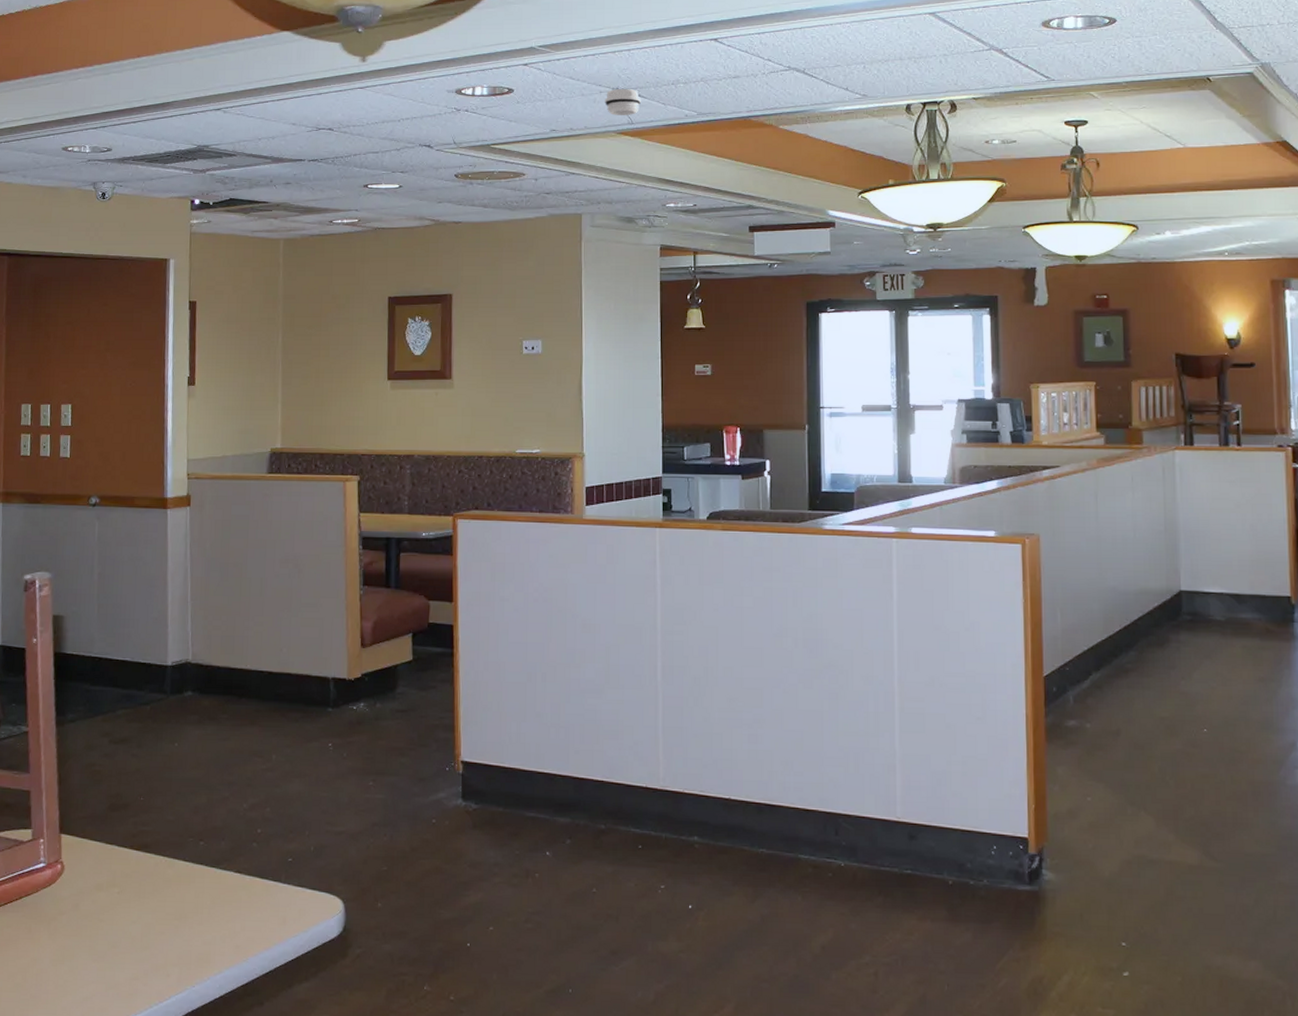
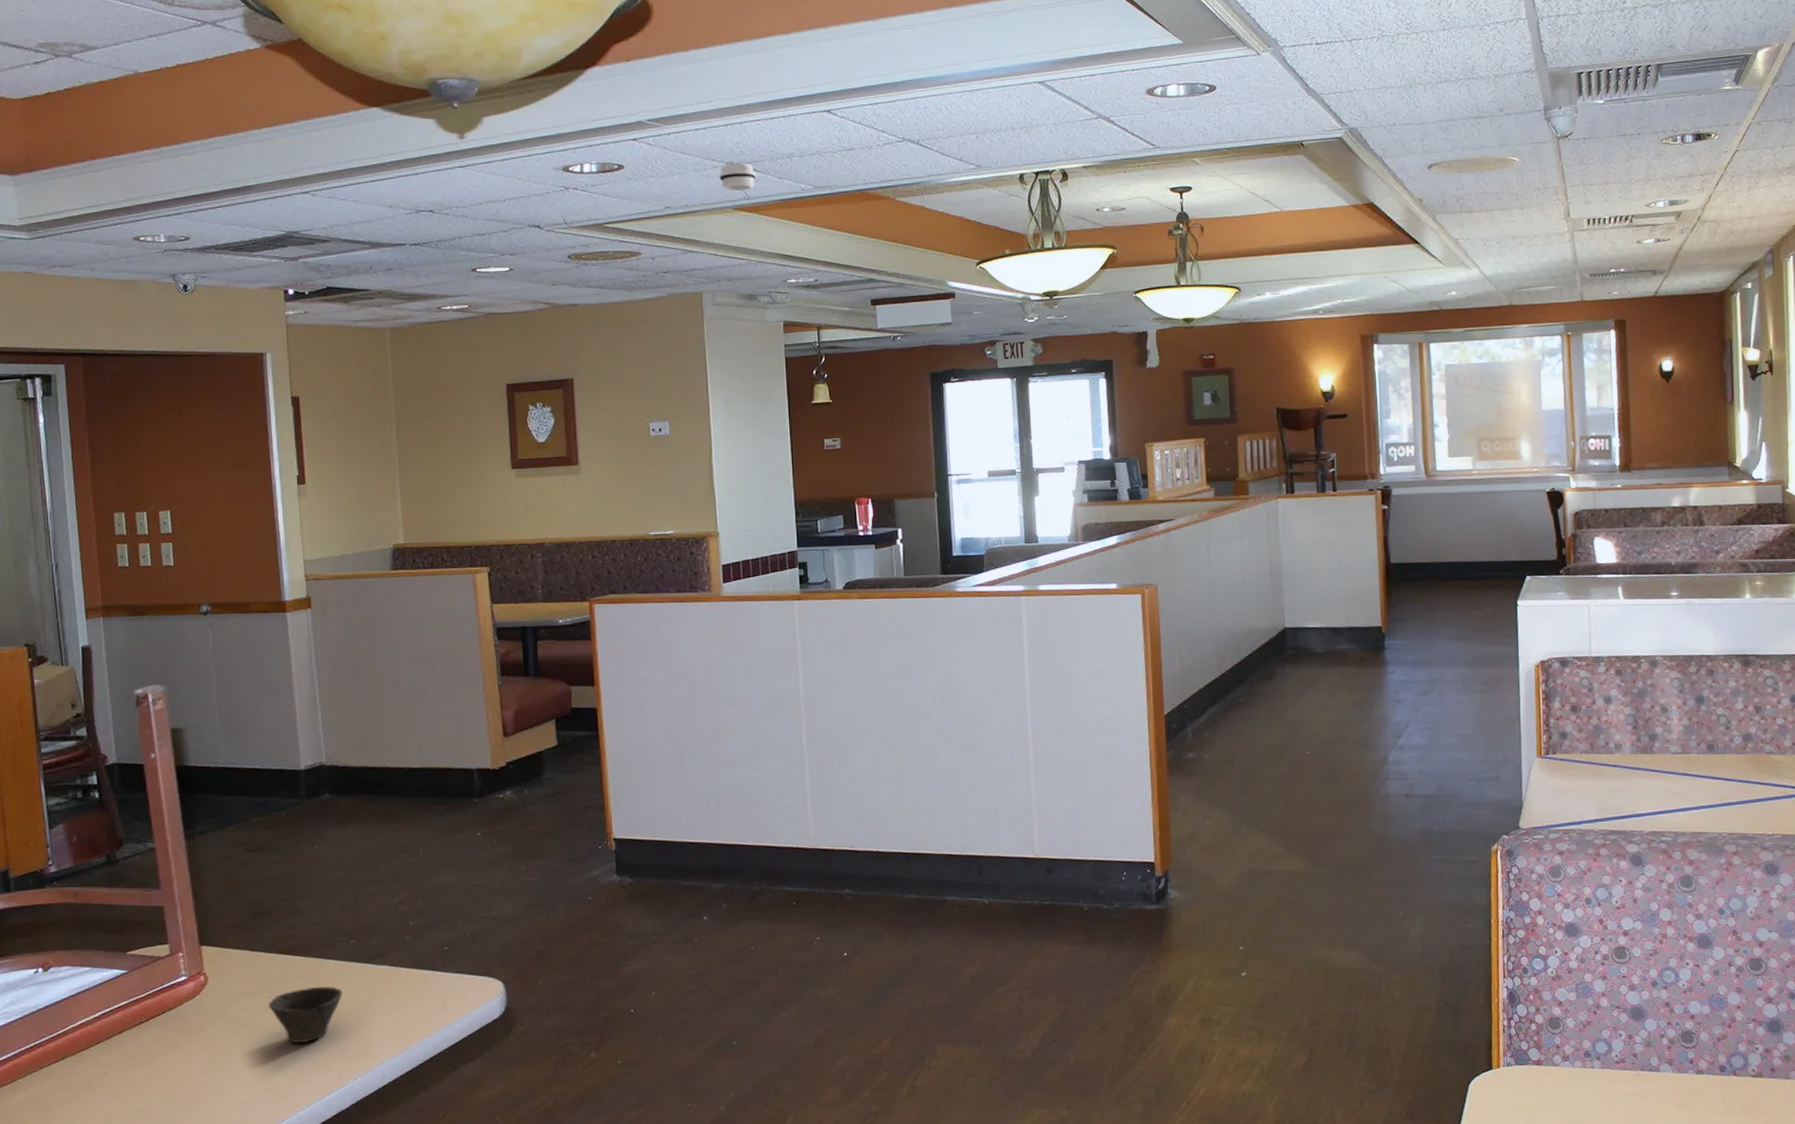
cup: none [118,887,189,944] -> present [269,986,343,1044]

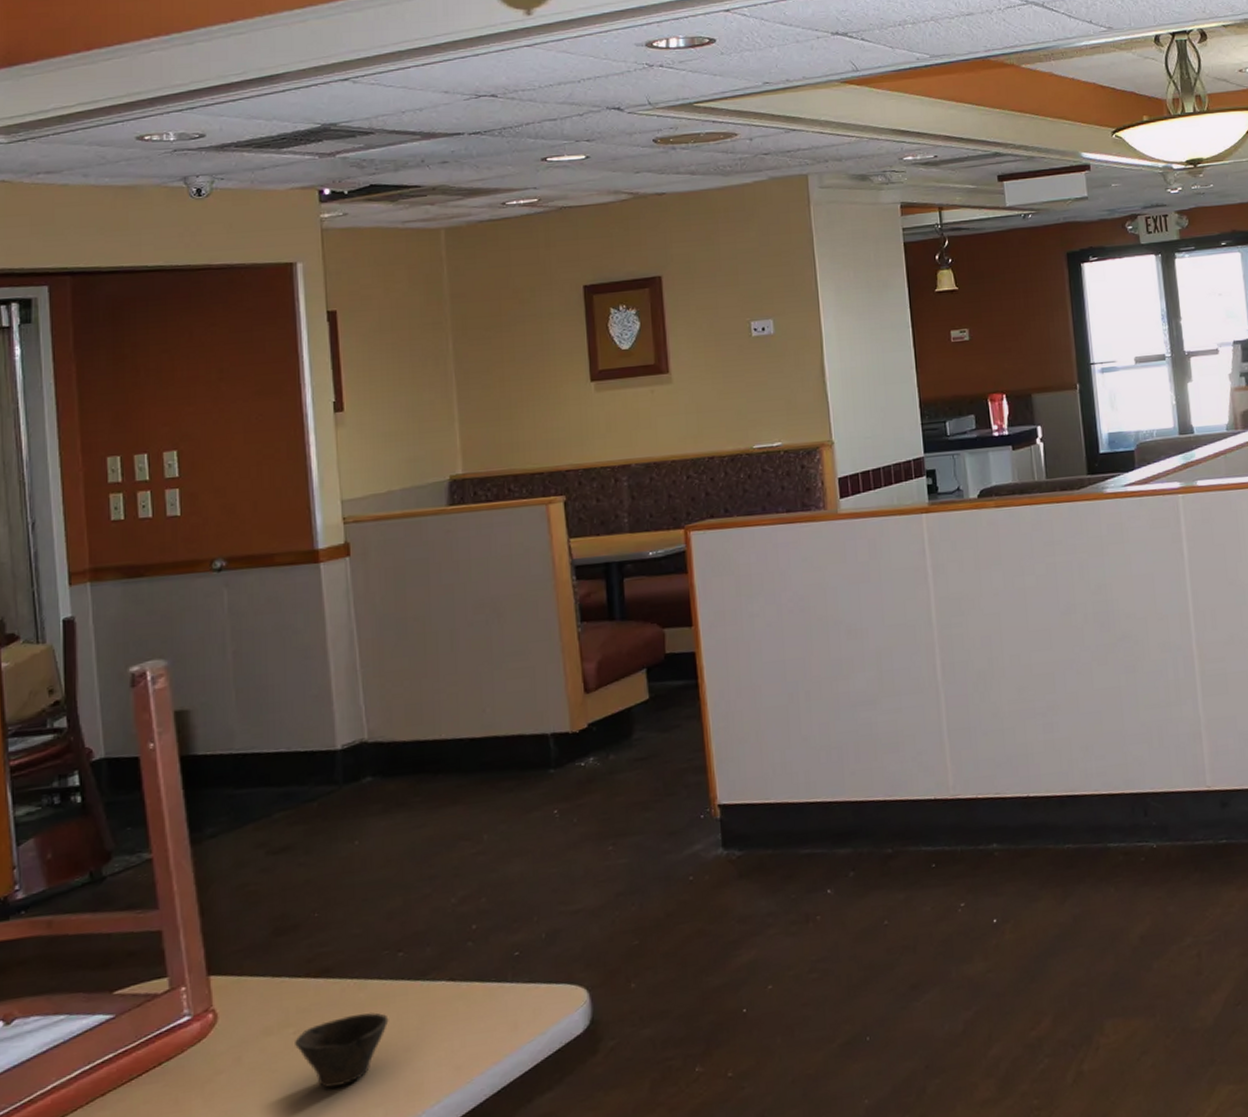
smoke detector: present [719,163,757,191] -> none [823,32,866,63]

